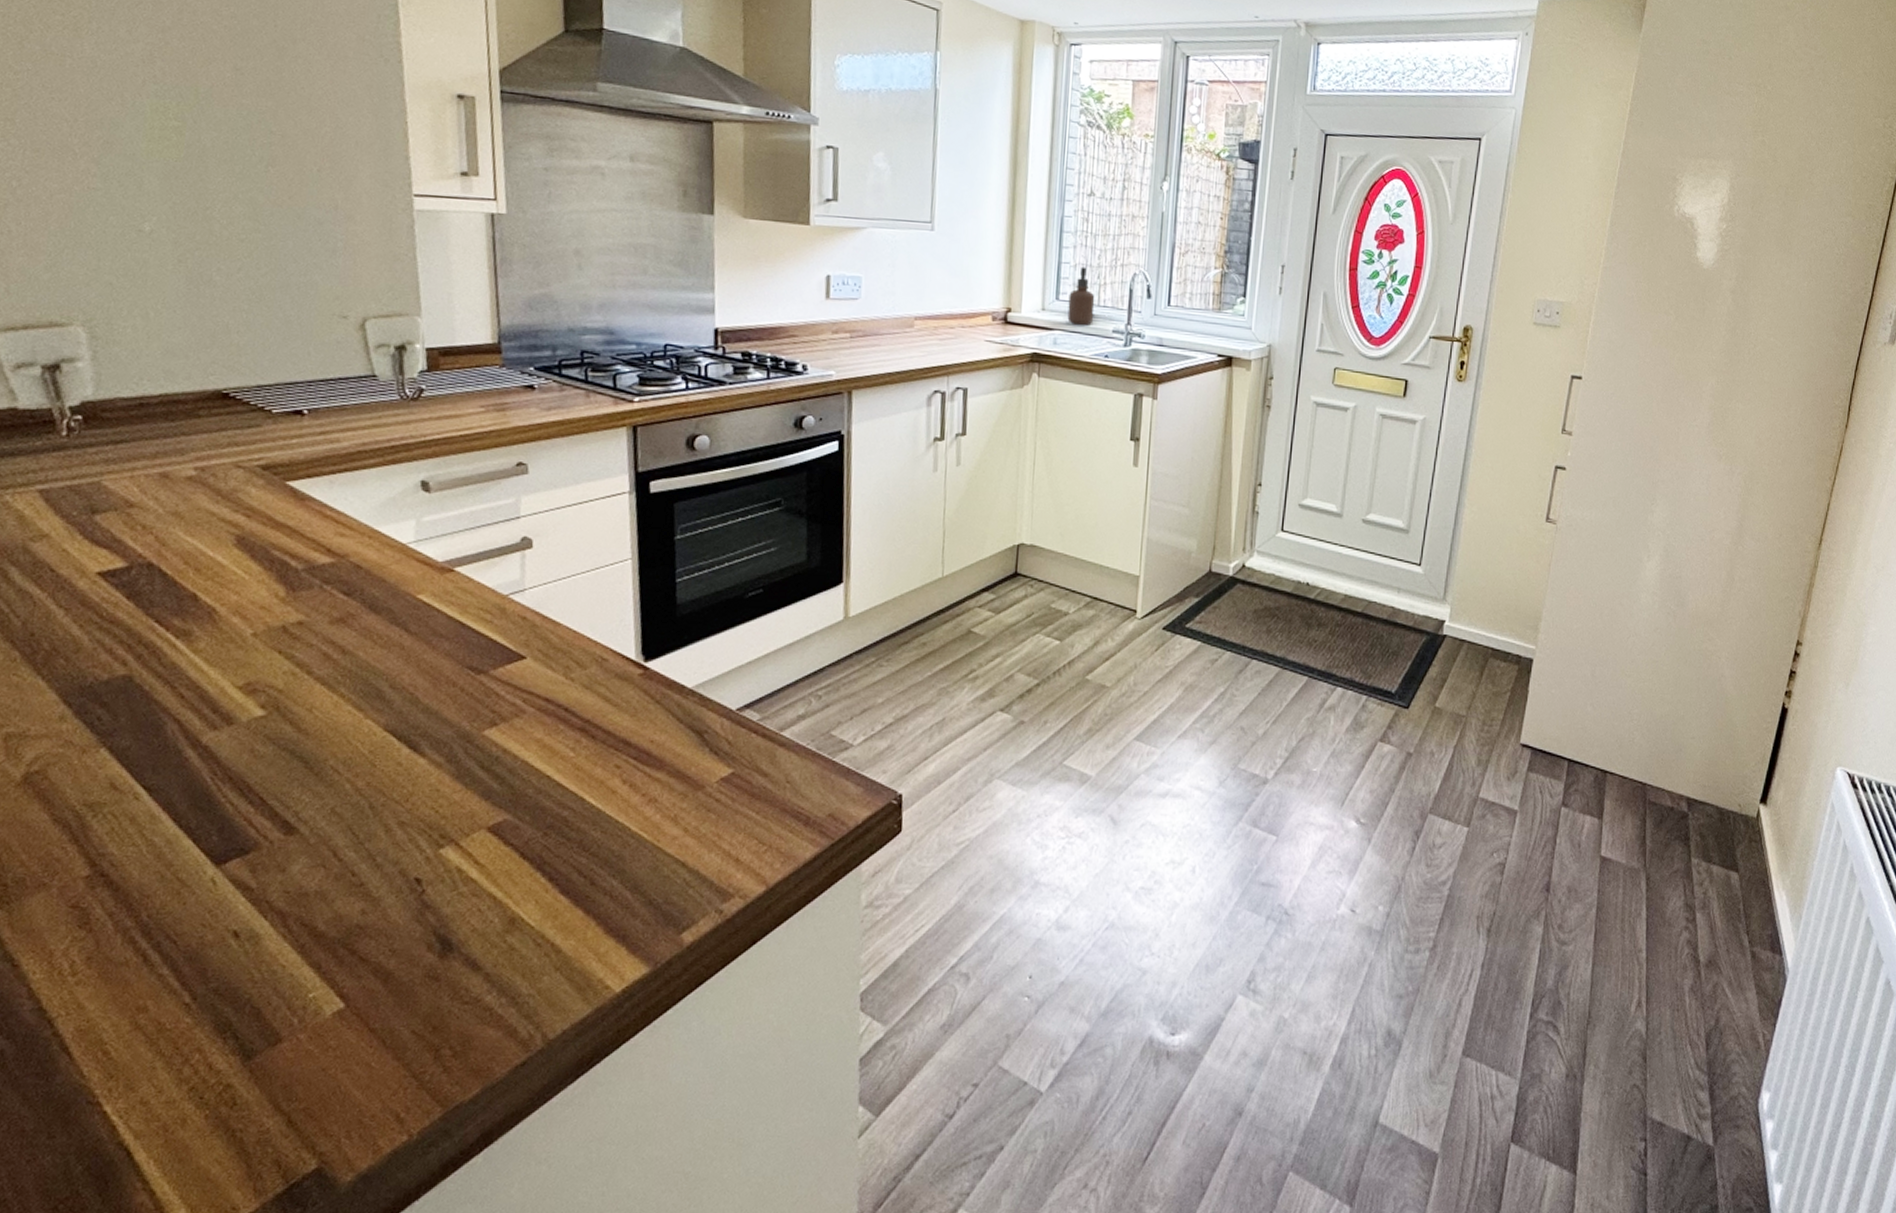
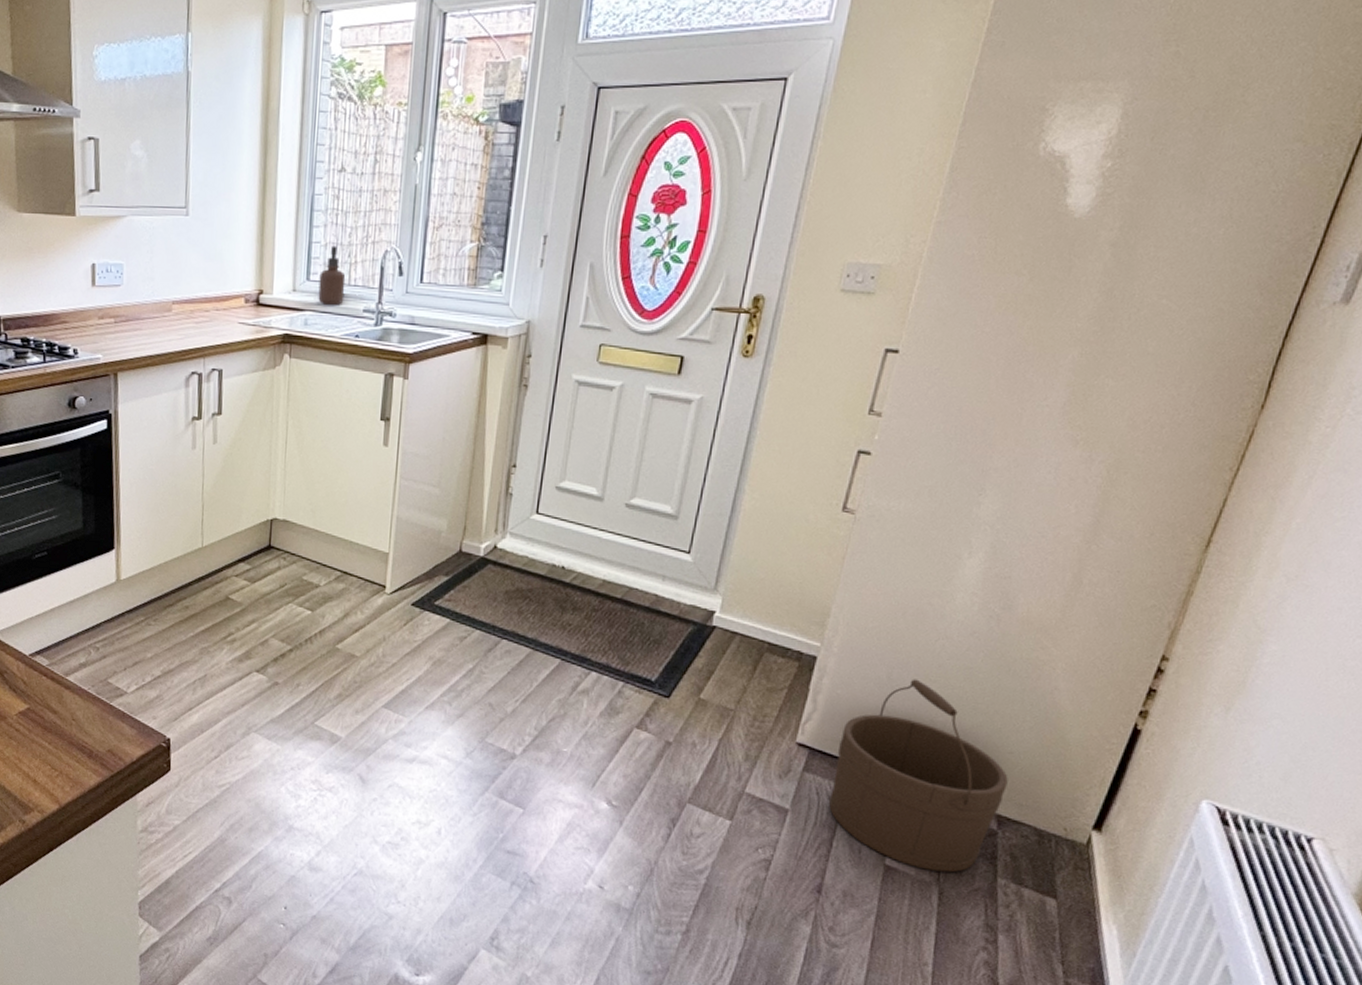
bucket: none [1551,675,1693,857] -> present [829,679,1008,873]

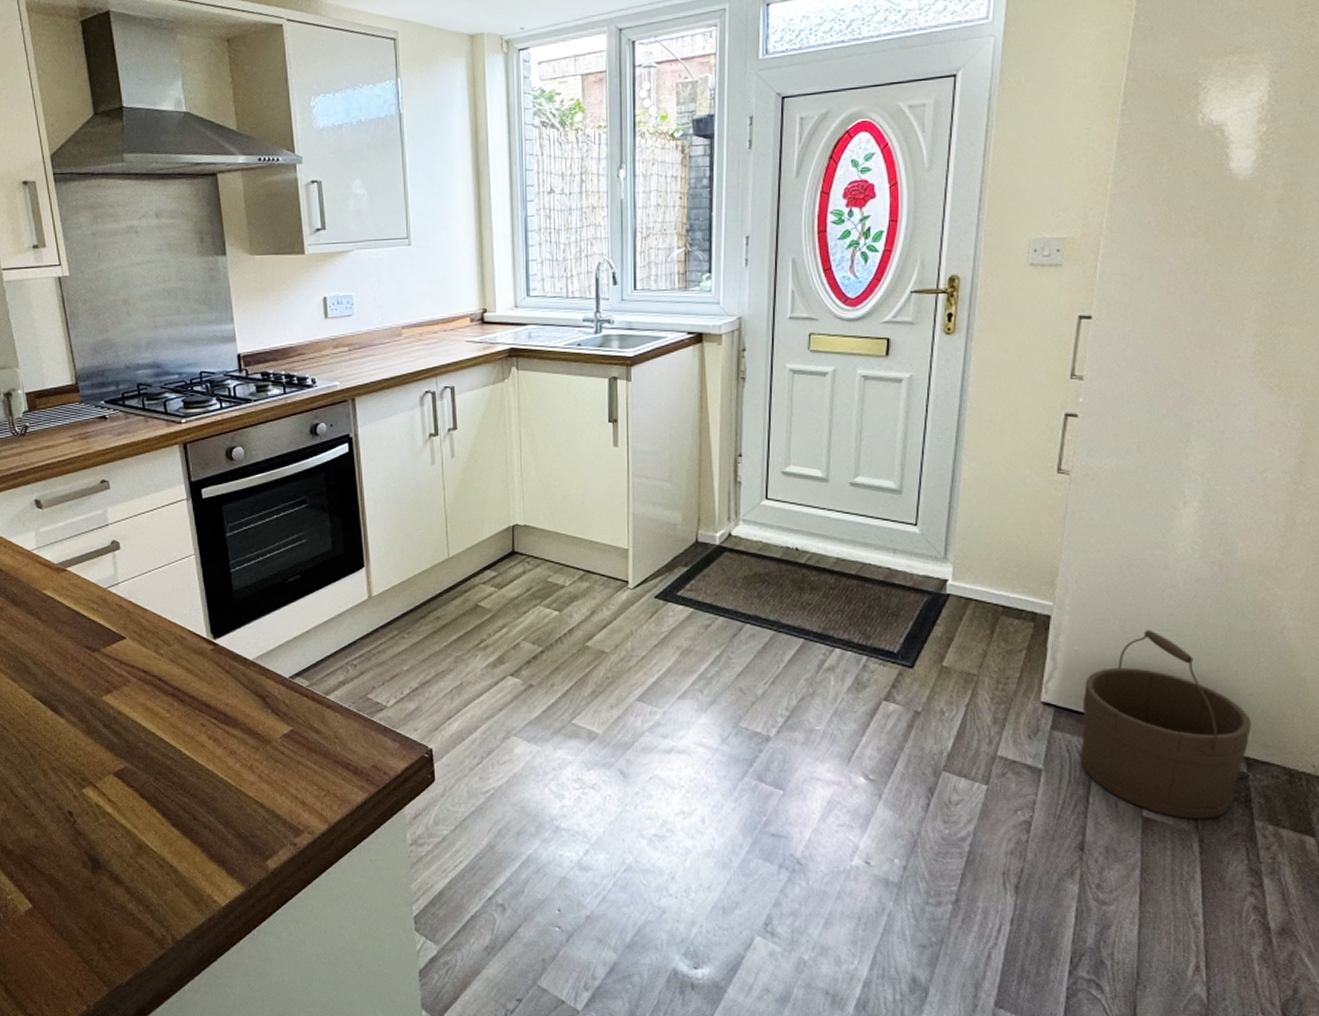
soap dispenser: present [318,245,346,305] -> none [538,262,564,318]

